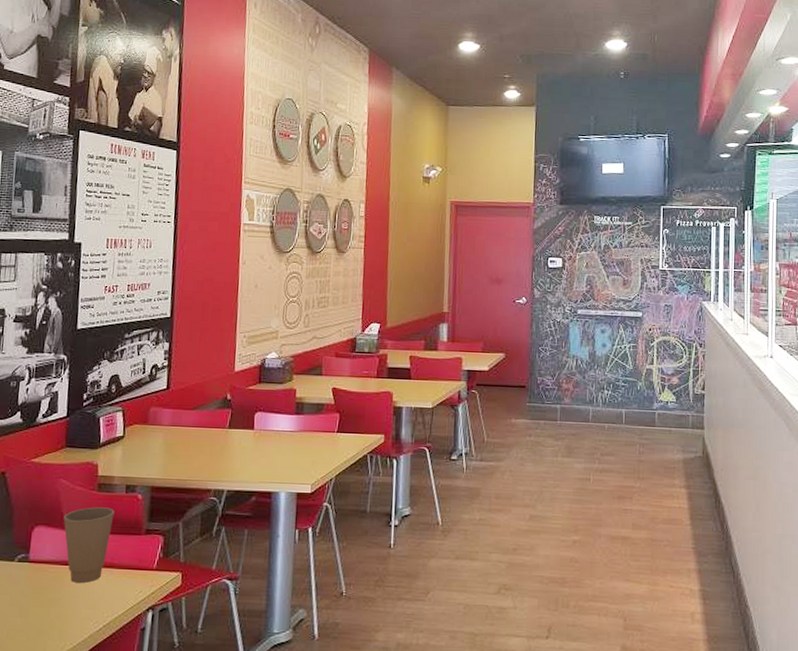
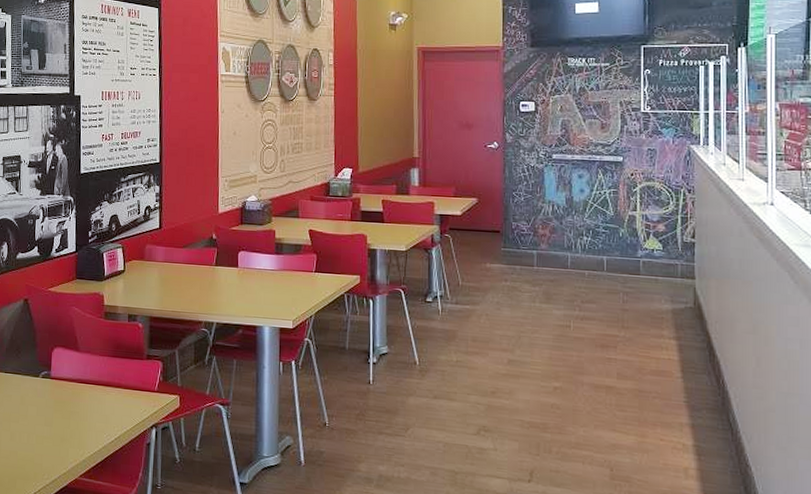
cup: present [63,507,115,584] -> none [77,333,120,400]

